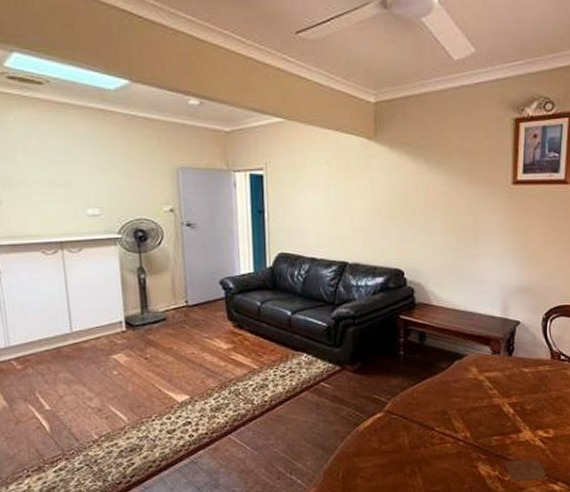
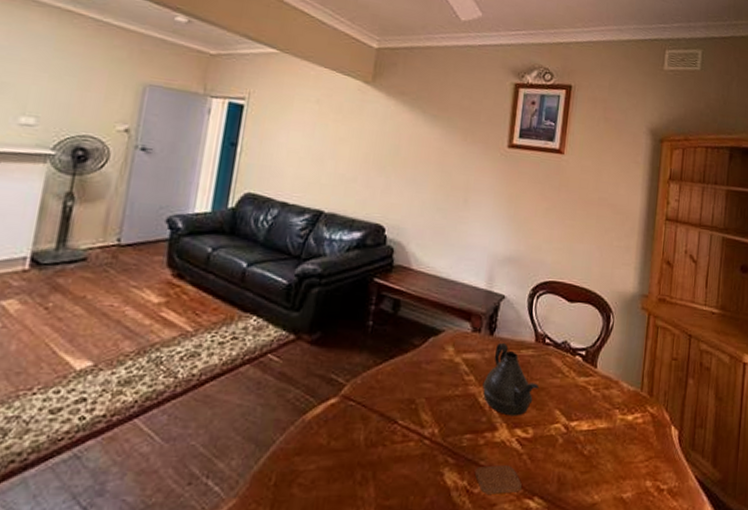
teapot: none [505,361,557,421] -> present [482,342,540,416]

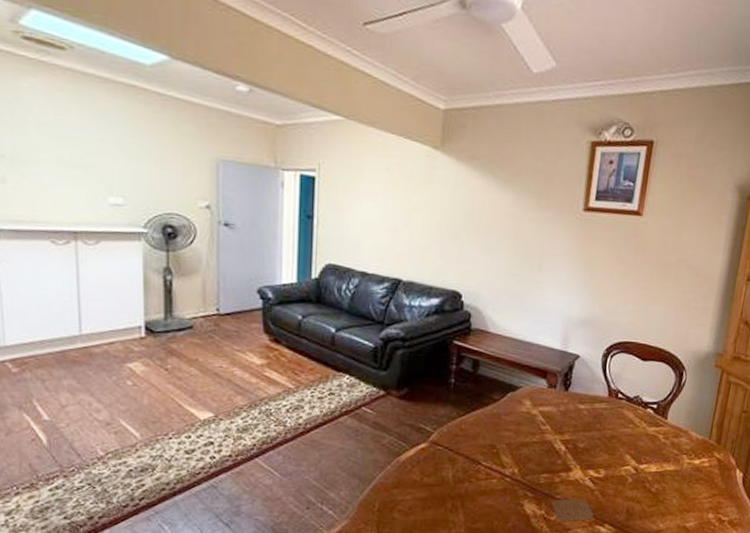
teapot: present [482,342,540,416] -> none [558,397,612,460]

